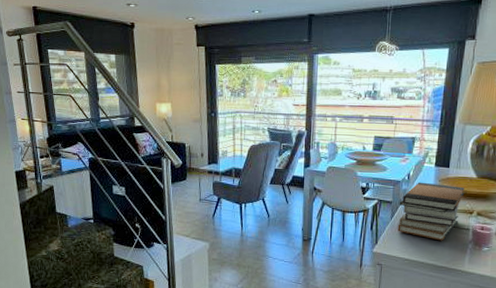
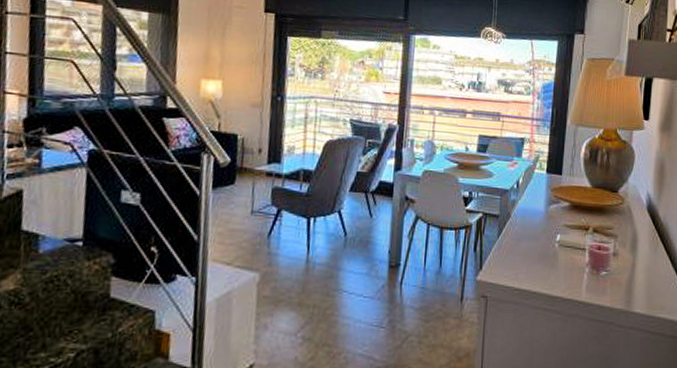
book stack: present [397,182,465,241] -> none [505,191,579,264]

